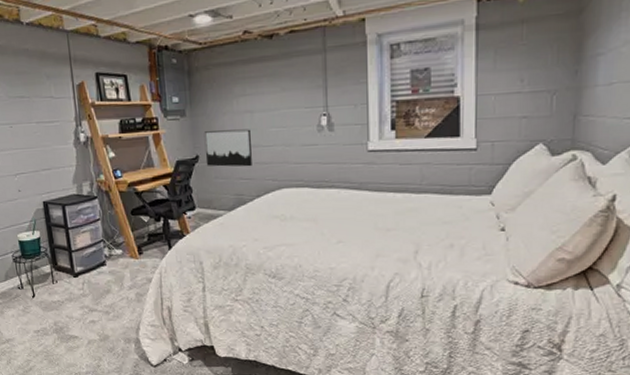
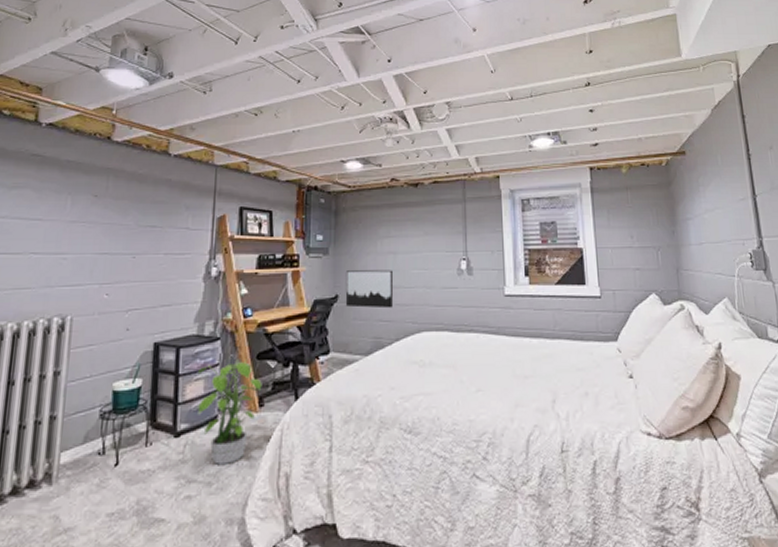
potted plant: none [83,214,139,298] -> present [196,359,262,465]

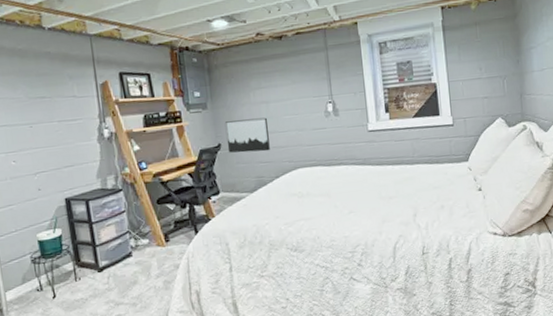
potted plant: present [196,359,262,465] -> none [108,204,166,290]

